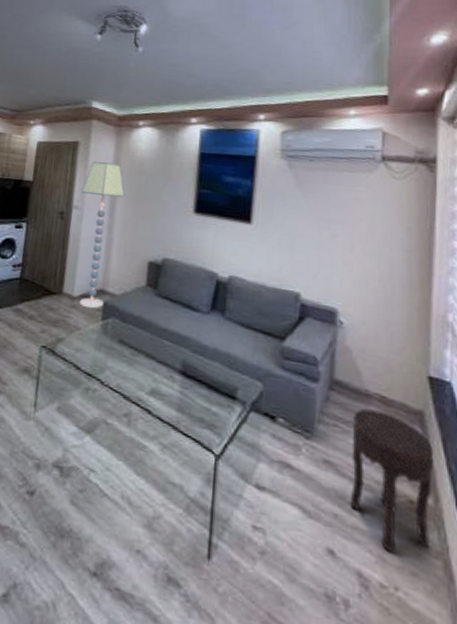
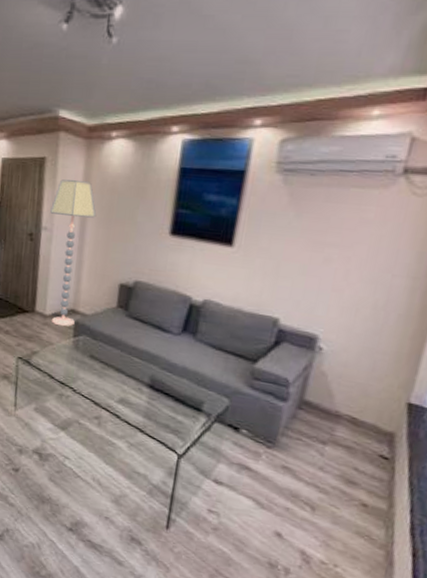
side table: present [349,408,434,553] -> none [302,426,398,541]

